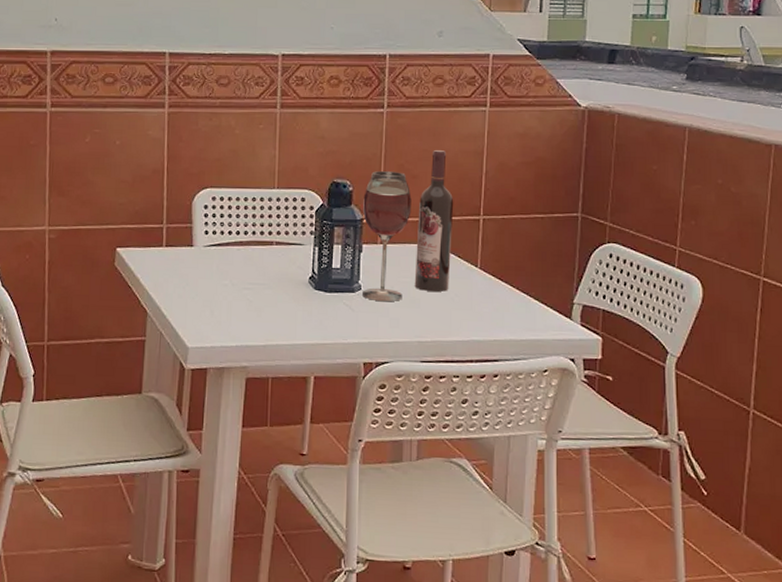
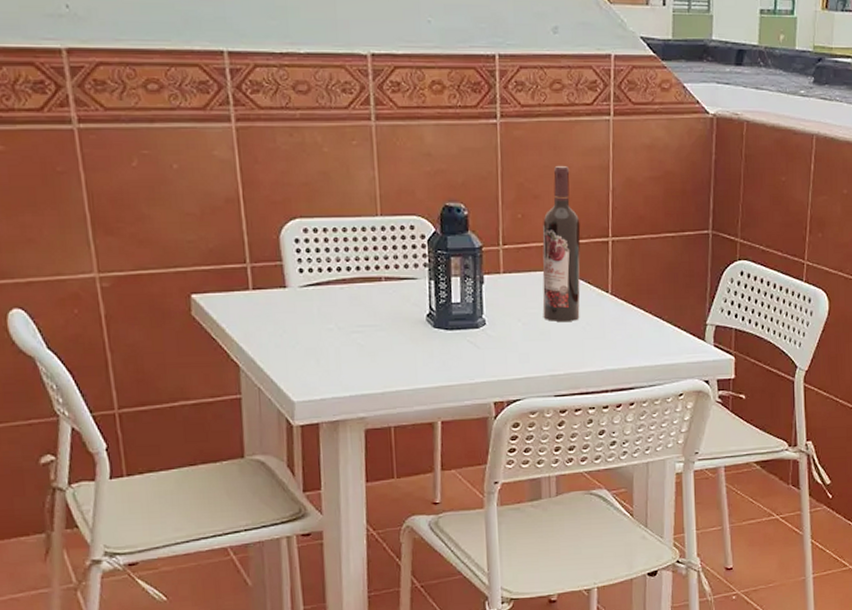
wineglass: present [363,171,412,302] -> none [481,192,535,336]

